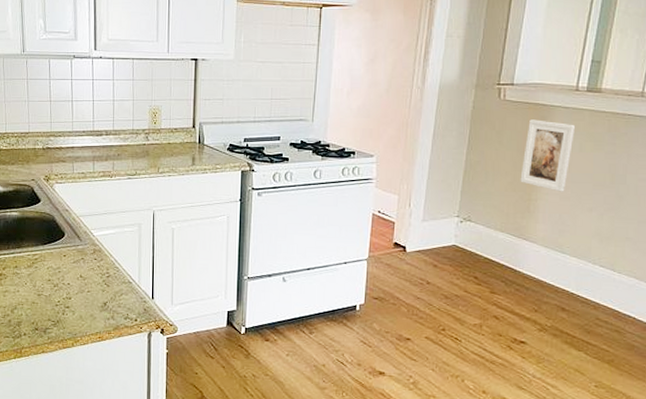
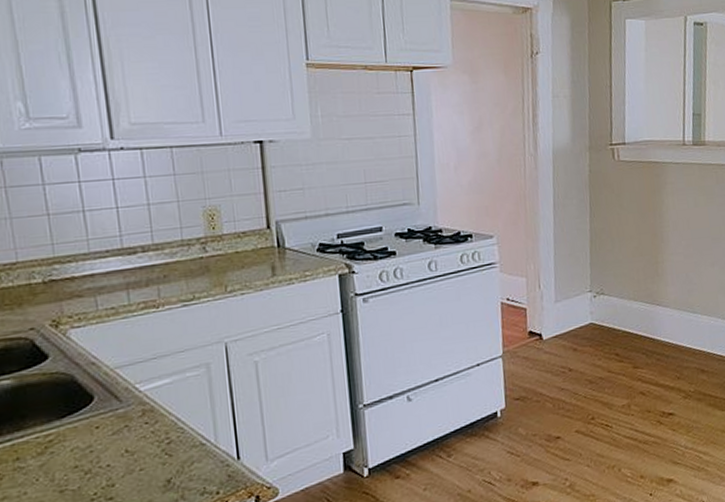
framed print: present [520,119,576,192] -> none [644,178,689,251]

